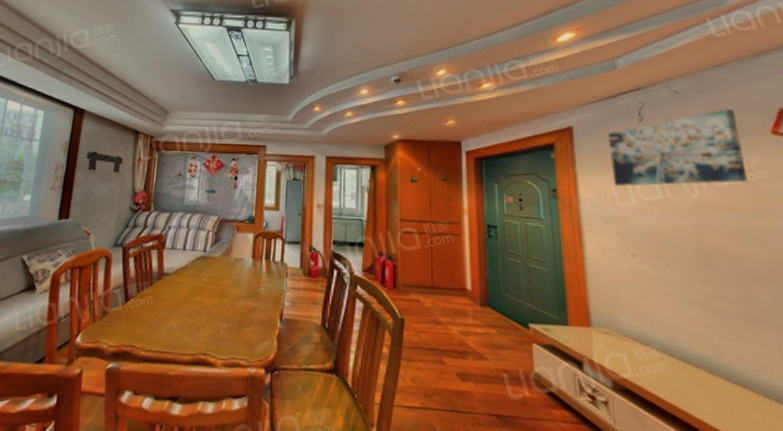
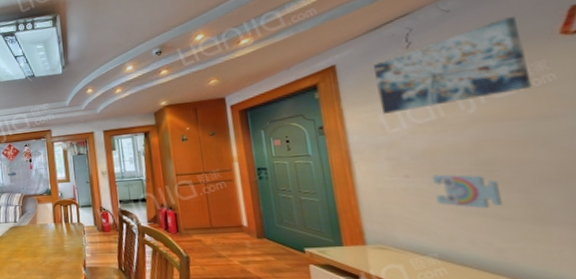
decorative wall piece: none [657,257,720,301] -> present [431,174,502,209]

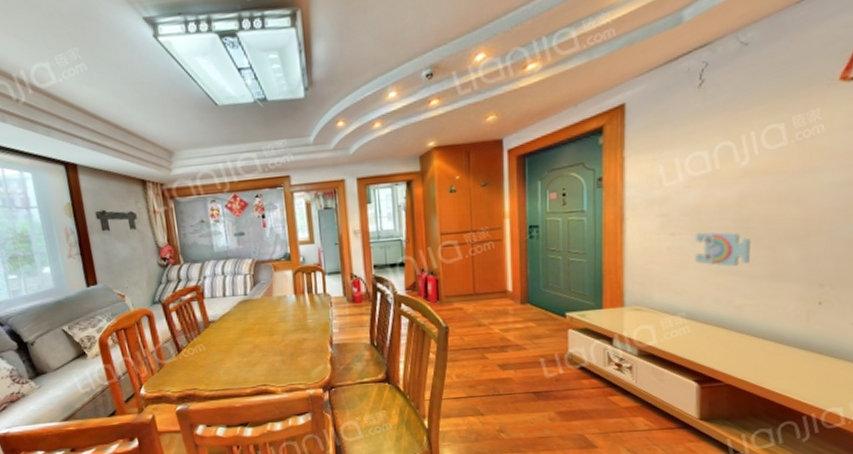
wall art: present [374,16,533,114] -> none [662,56,806,165]

